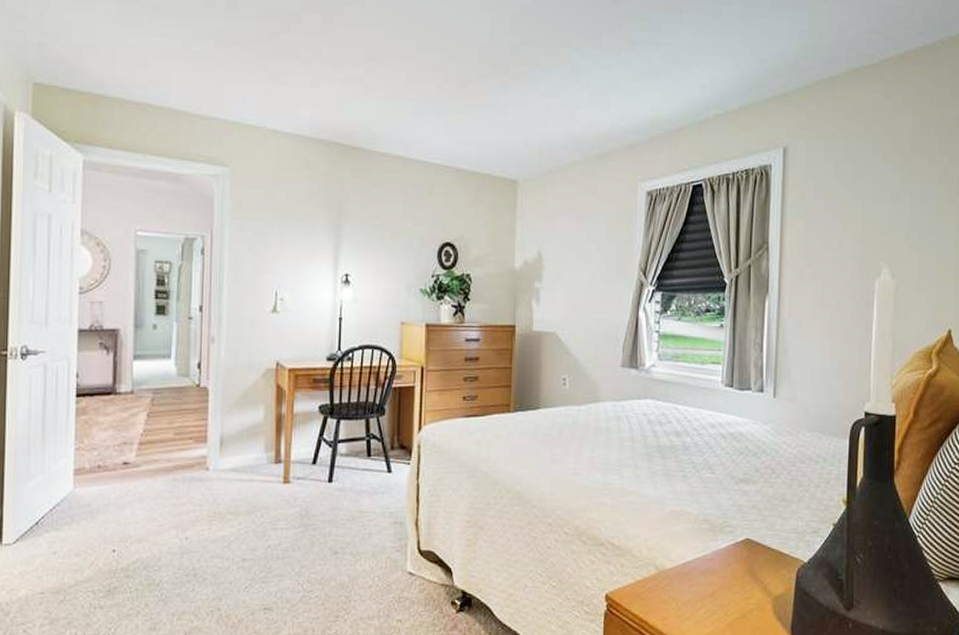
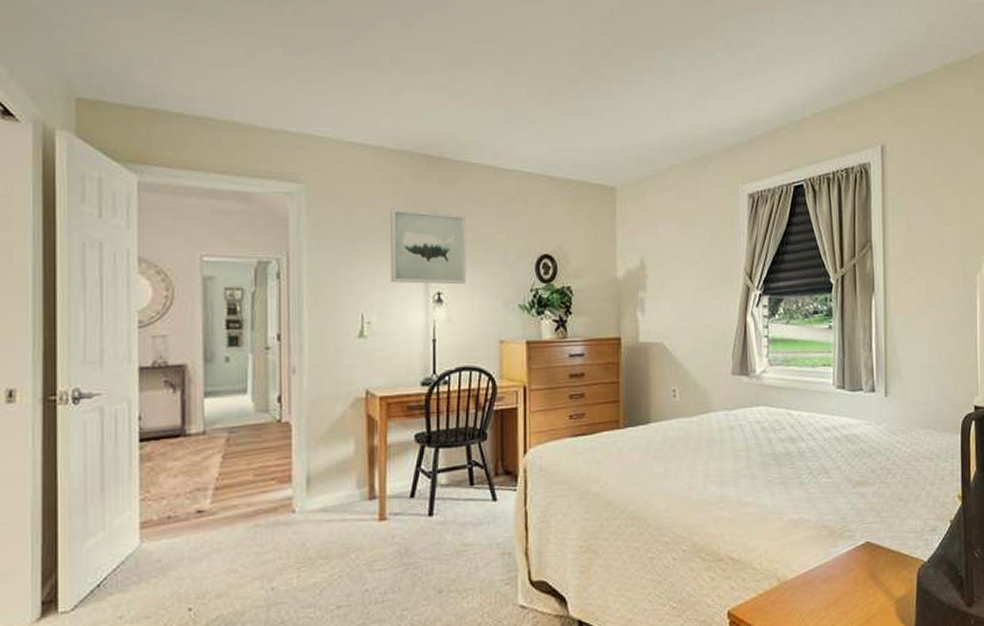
wall art: none [303,193,375,268] -> present [389,208,467,285]

